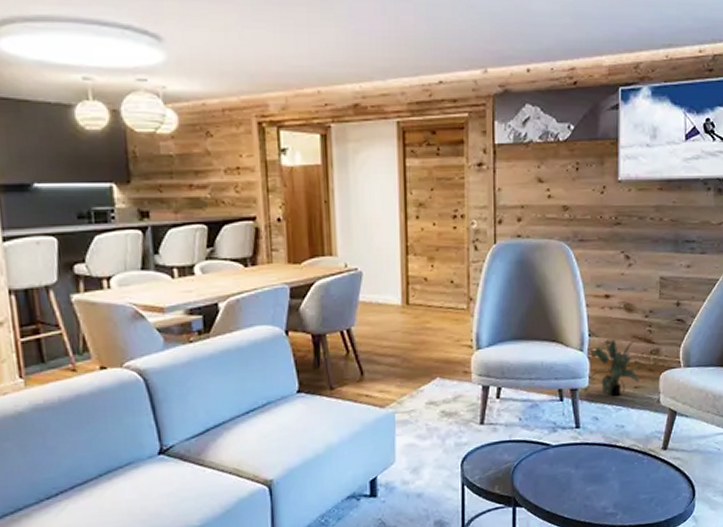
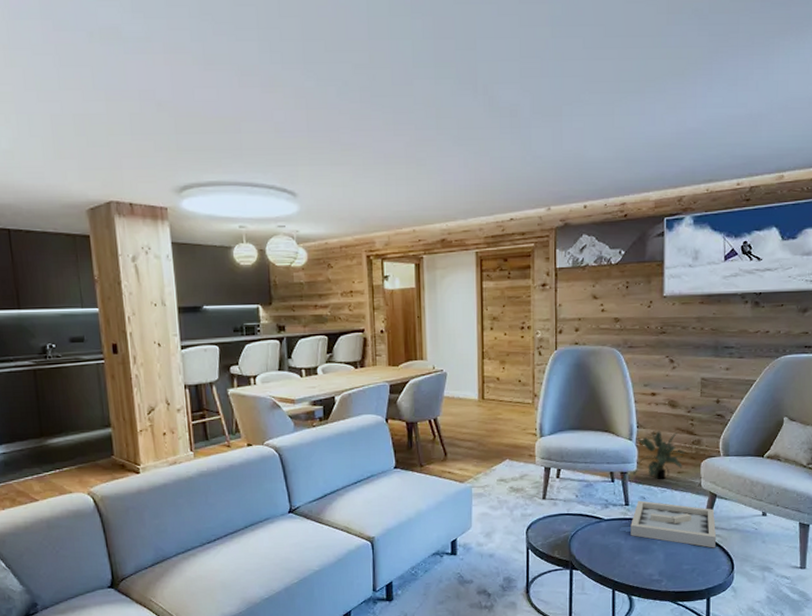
decorative tray: none [582,421,676,474] -> present [630,500,716,548]

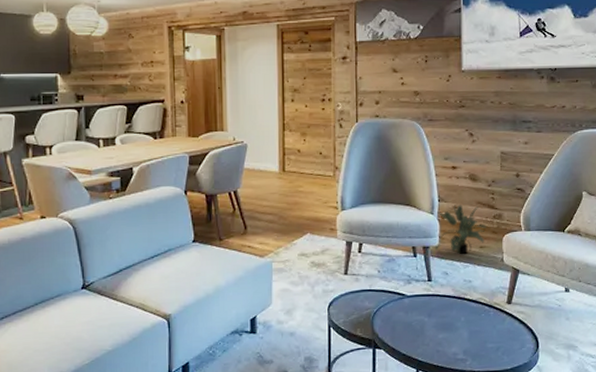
decorative tray: present [630,500,716,548] -> none [434,276,520,326]

